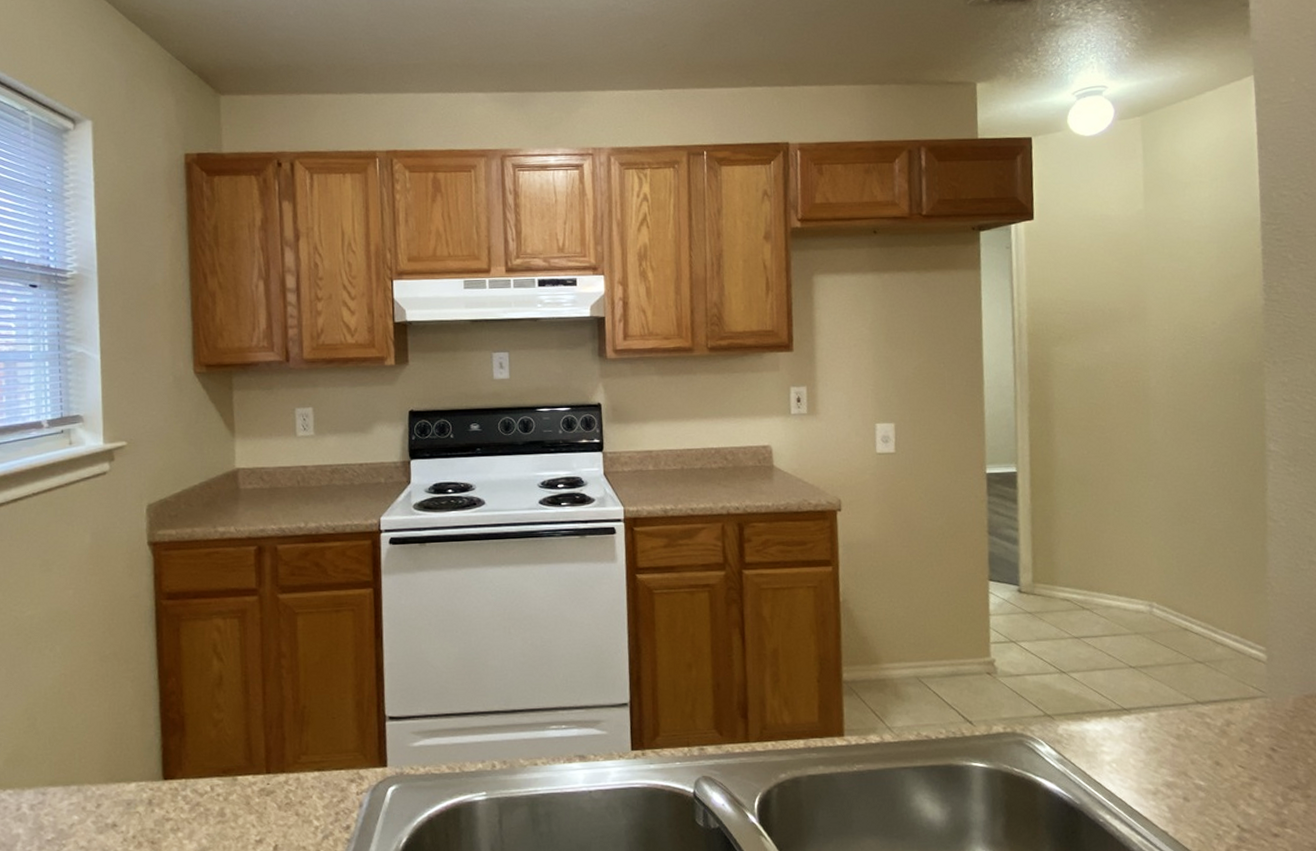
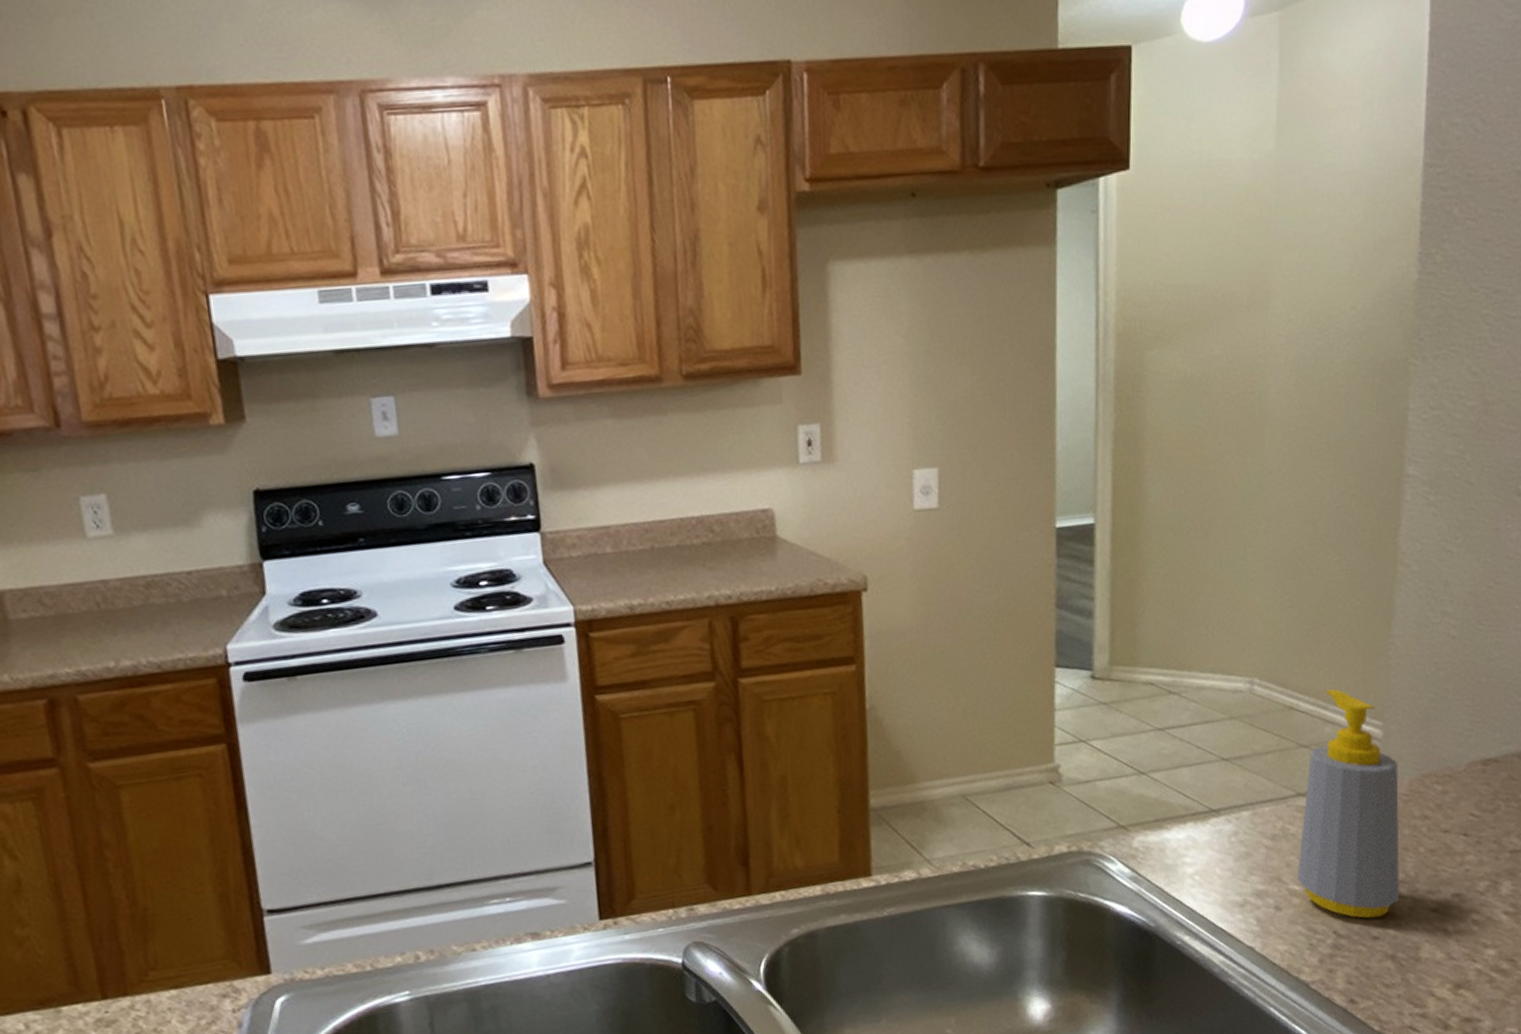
soap bottle: none [1201,616,1294,817] -> present [1296,688,1400,919]

